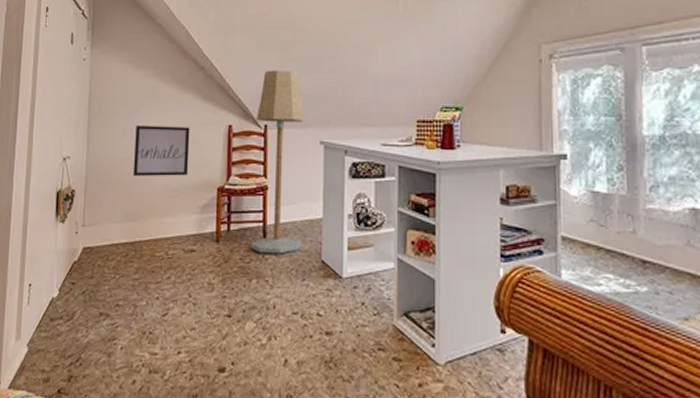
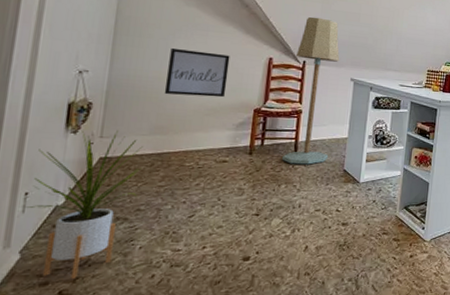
house plant: none [30,218,118,378] -> present [25,130,143,280]

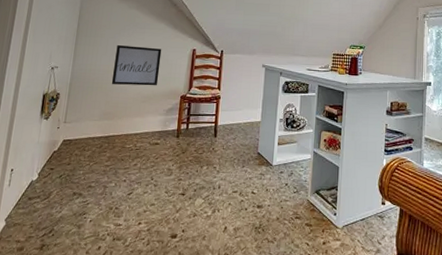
house plant: present [25,130,143,280] -> none [11,116,95,247]
floor lamp: present [282,16,340,165] -> none [204,10,253,147]

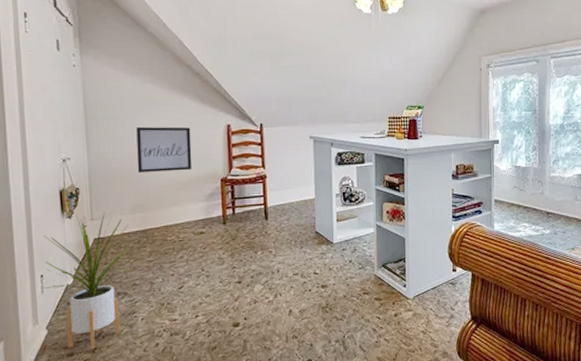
house plant: none [11,116,95,247] -> present [43,212,131,350]

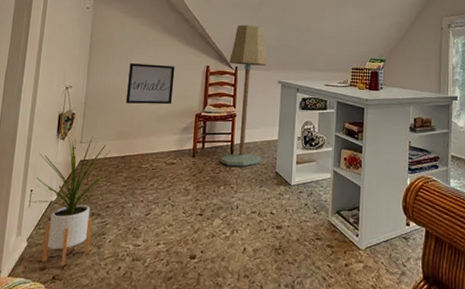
floor lamp: none [252,76,298,230] -> present [221,24,268,167]

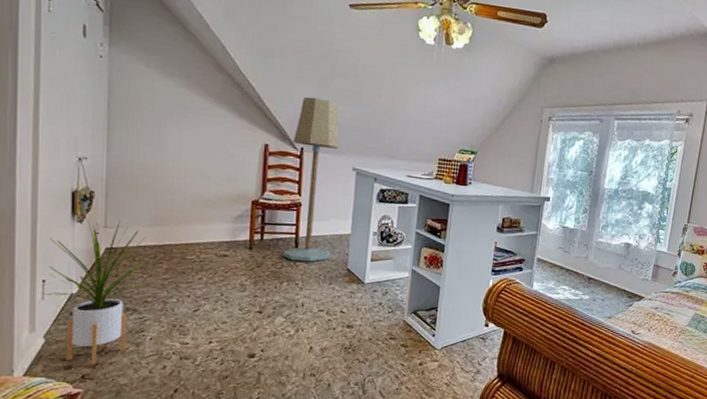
wall art: present [125,62,175,105] -> none [161,133,225,188]

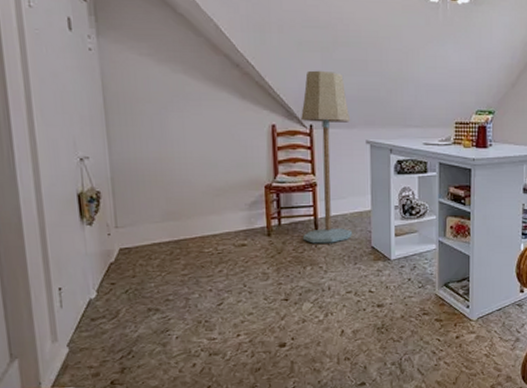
house plant: present [44,219,146,365] -> none [61,219,163,370]

